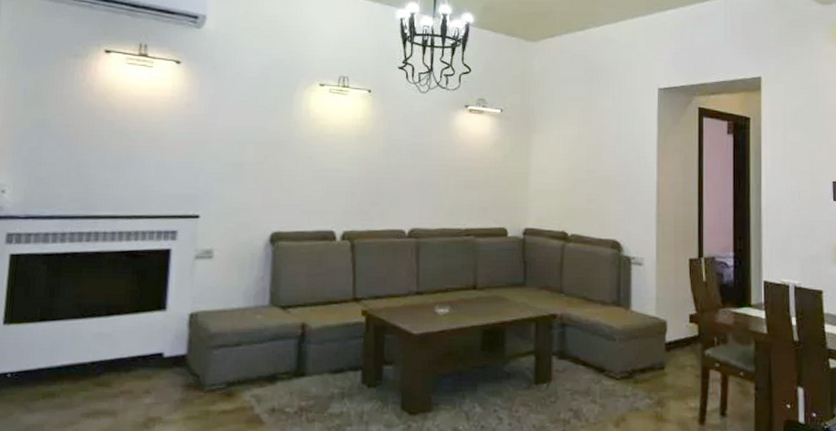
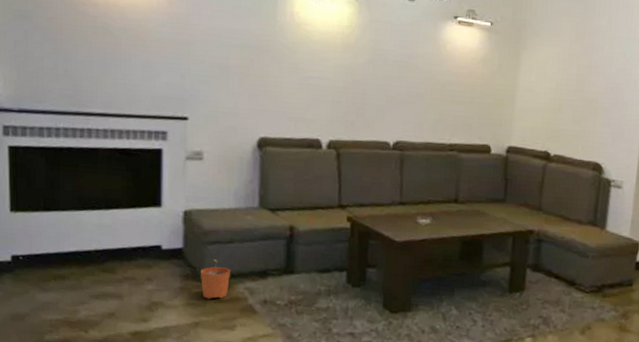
plant pot: none [204,365,236,411] -> present [201,260,230,299]

